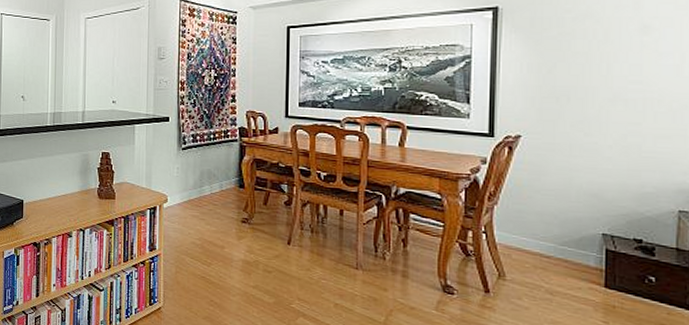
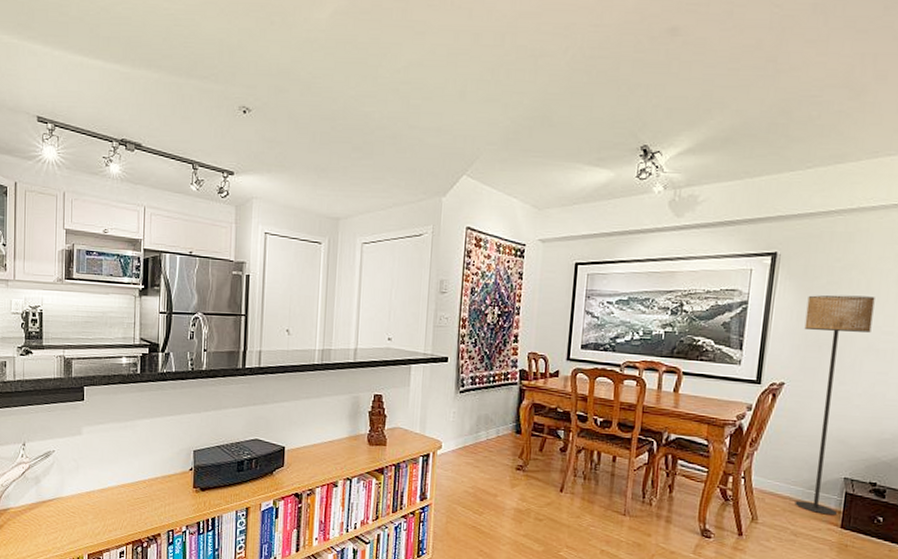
floor lamp: none [537,45,616,274] -> present [795,295,875,516]

